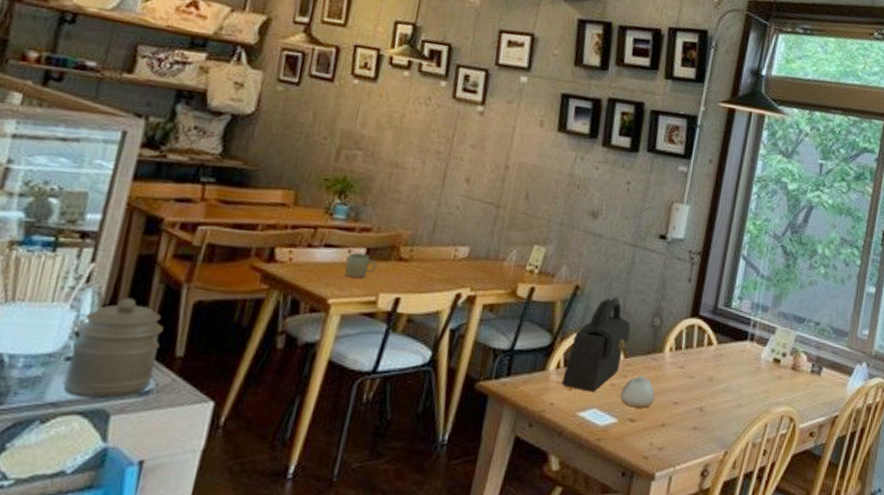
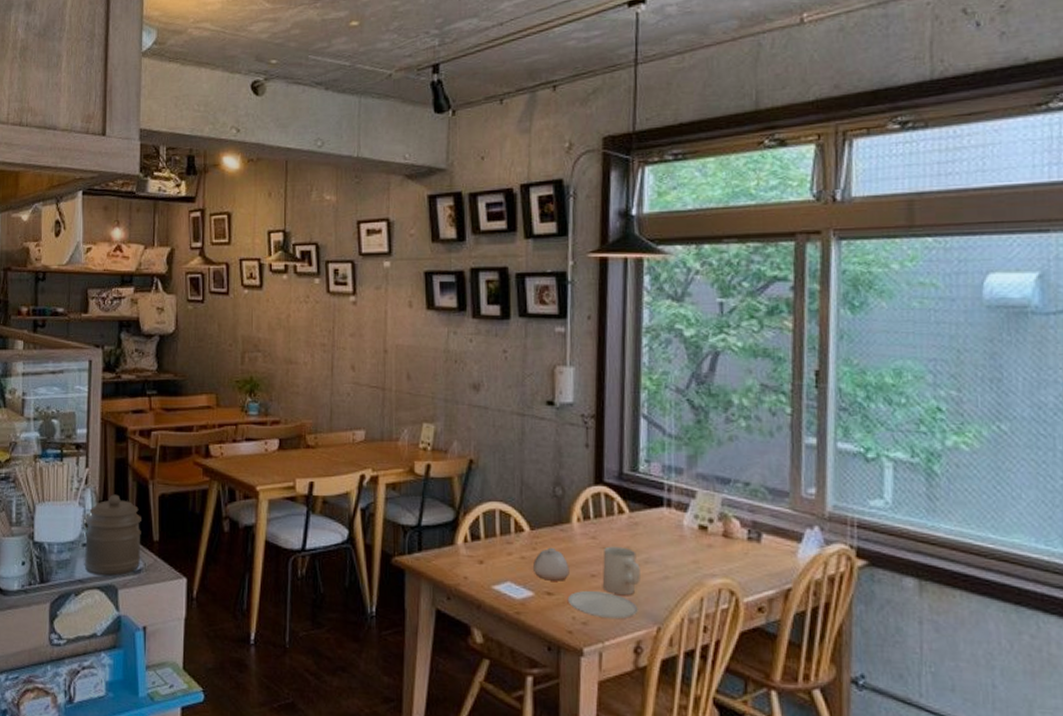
mug: present [344,252,377,279] -> none [264,444,290,467]
handbag: present [562,296,631,392] -> none [472,467,533,566]
plate: none [648,417,711,445] -> present [567,590,638,620]
cup: none [682,375,719,423] -> present [602,546,640,596]

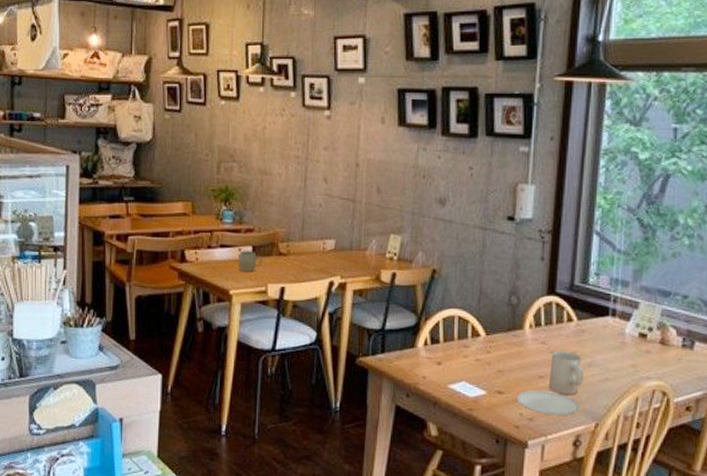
jar: present [84,494,141,577] -> none [62,295,118,373]
mug: none [264,444,290,467] -> present [237,251,263,273]
sugar bowl: present [532,547,570,581] -> none [486,351,520,382]

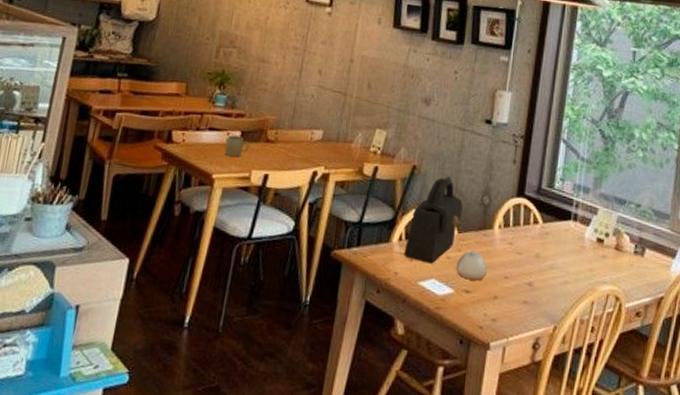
handbag: none [431,277,490,367] -> present [404,176,463,264]
sugar bowl: none [486,351,520,382] -> present [455,249,487,281]
plate: present [516,390,580,416] -> none [482,290,540,318]
cup: present [548,351,584,396] -> none [512,252,546,297]

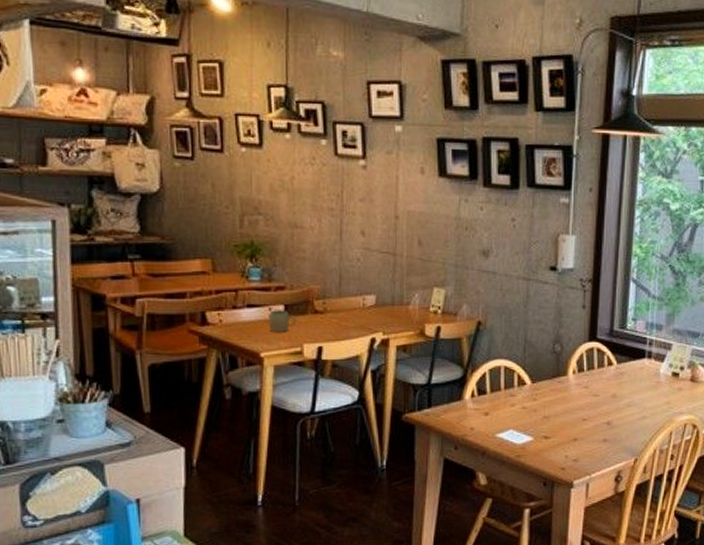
handbag: present [404,176,463,264] -> none [478,328,535,416]
sugar bowl: present [455,249,487,281] -> none [532,397,565,426]

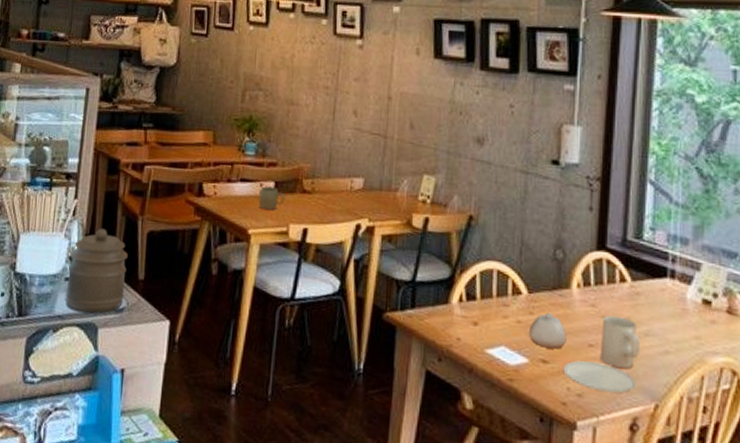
jar: none [59,366,130,453] -> present [65,228,128,315]
sugar bowl: none [532,397,565,426] -> present [528,312,567,349]
plate: none [562,432,620,455] -> present [563,360,636,394]
cup: none [591,393,623,435] -> present [599,315,640,369]

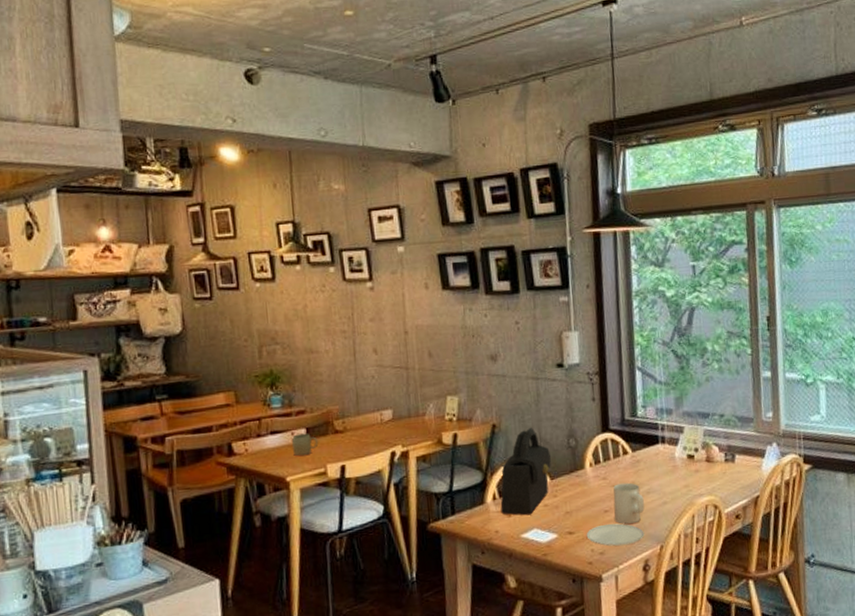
jar: present [65,228,128,315] -> none [97,507,166,595]
handbag: none [466,226,533,329] -> present [500,427,552,516]
sugar bowl: present [528,312,567,349] -> none [554,492,587,522]

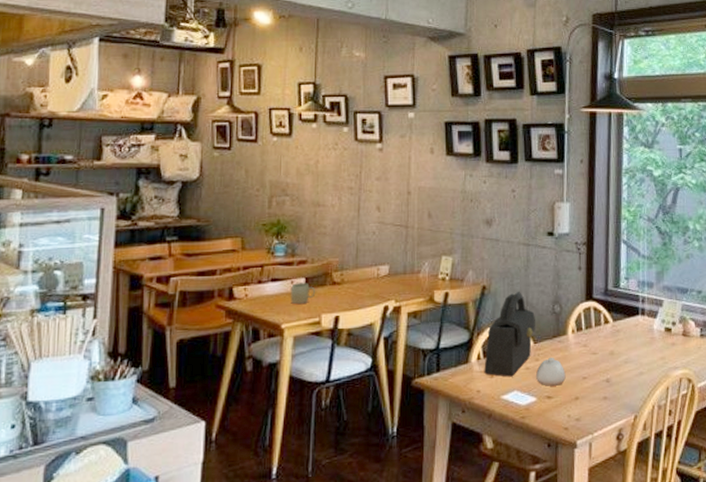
sugar bowl: none [554,492,587,522] -> present [535,357,566,386]
plate: present [586,523,645,547] -> none [564,390,620,414]
cup: present [613,482,645,525] -> none [591,351,621,393]

